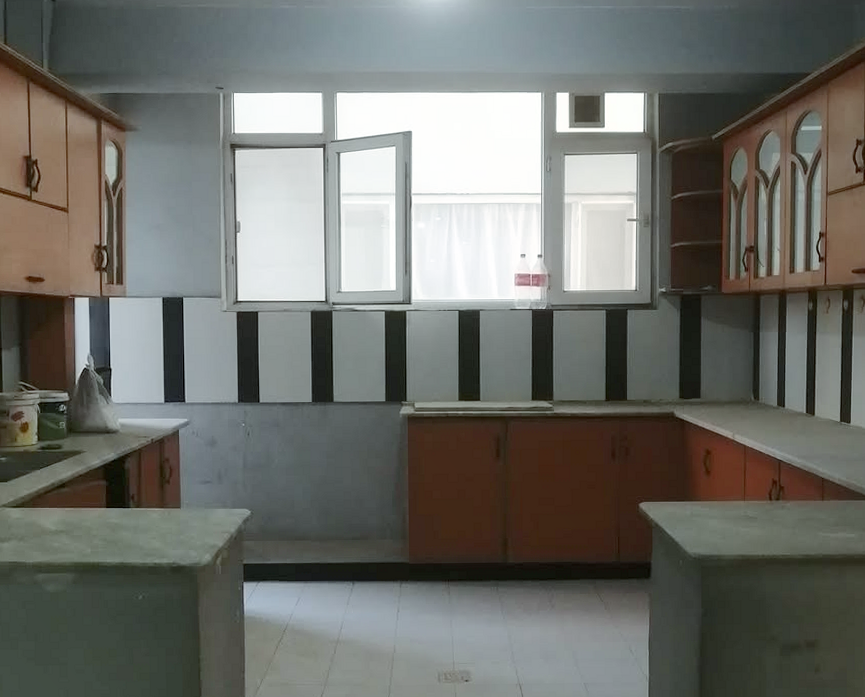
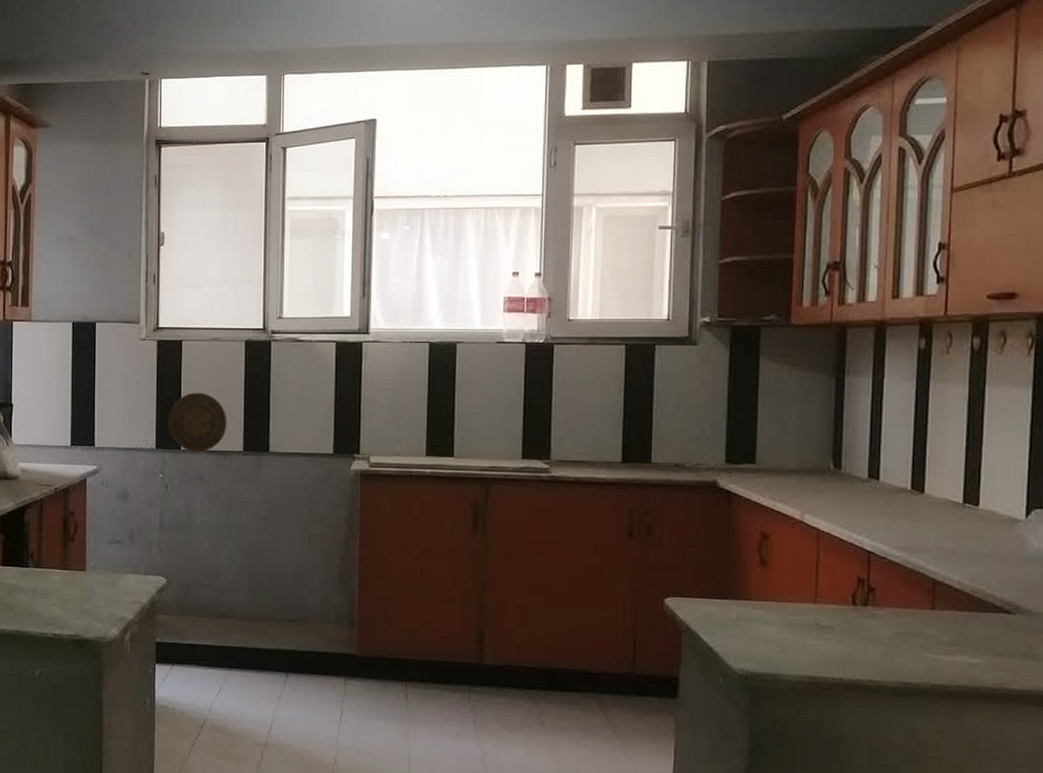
decorative plate: none [248,354,298,404] -> present [168,392,227,453]

